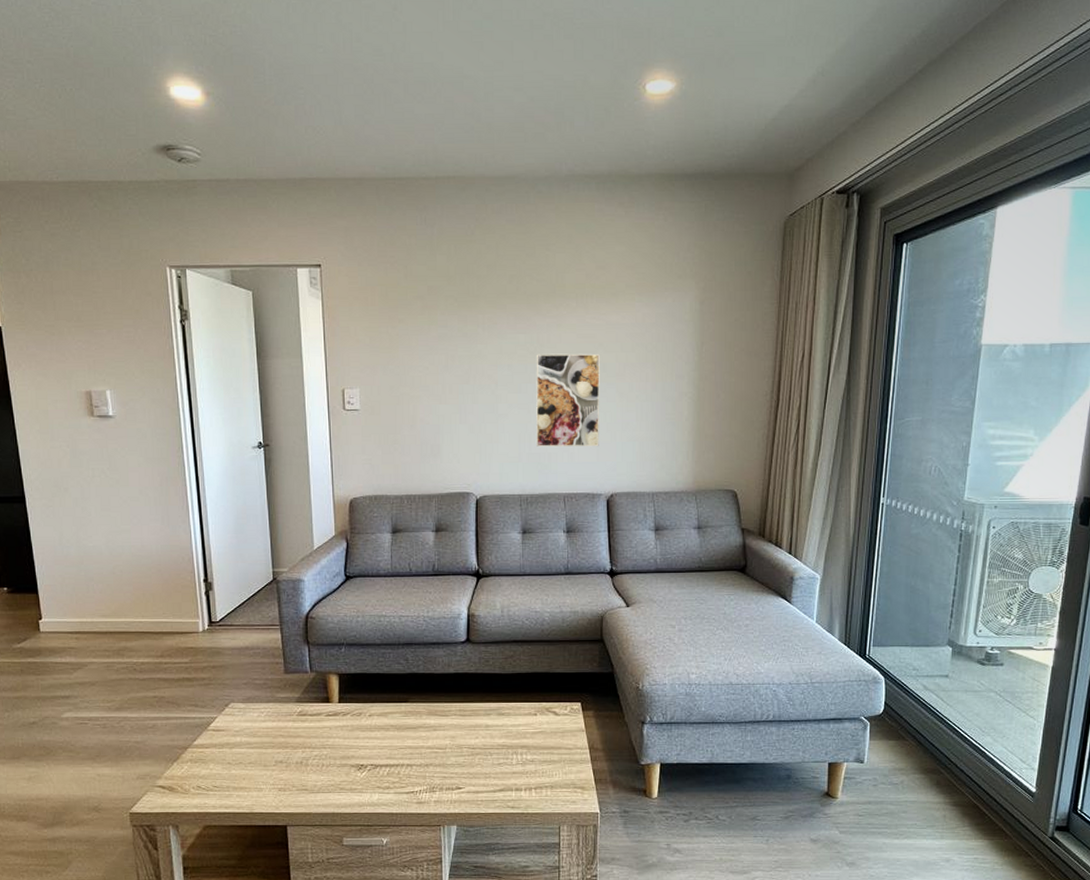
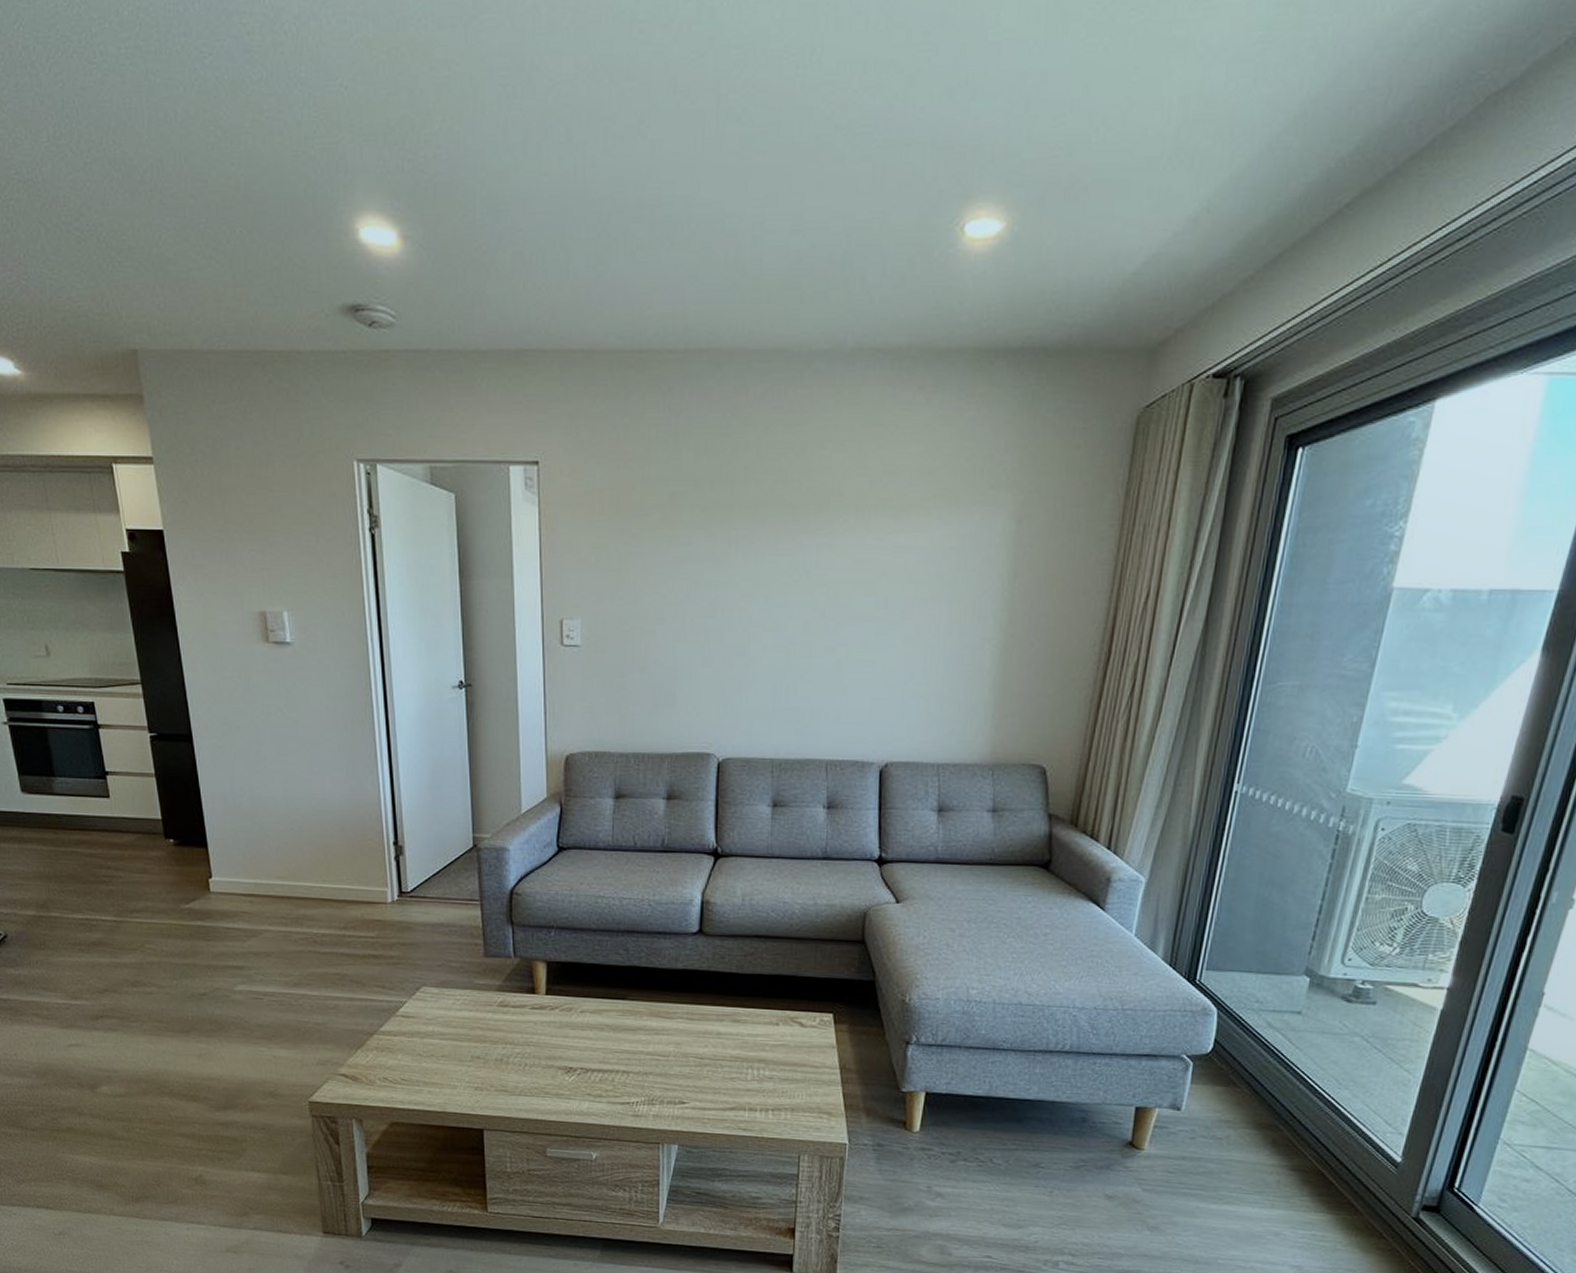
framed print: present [536,353,600,447] -> none [796,583,882,704]

